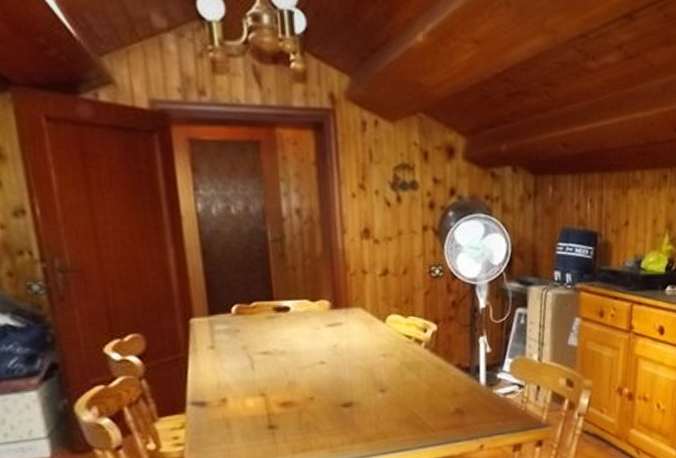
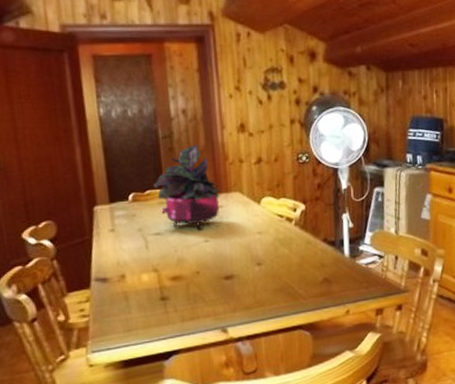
potted plant: none [261,251,339,351] -> present [153,145,220,231]

